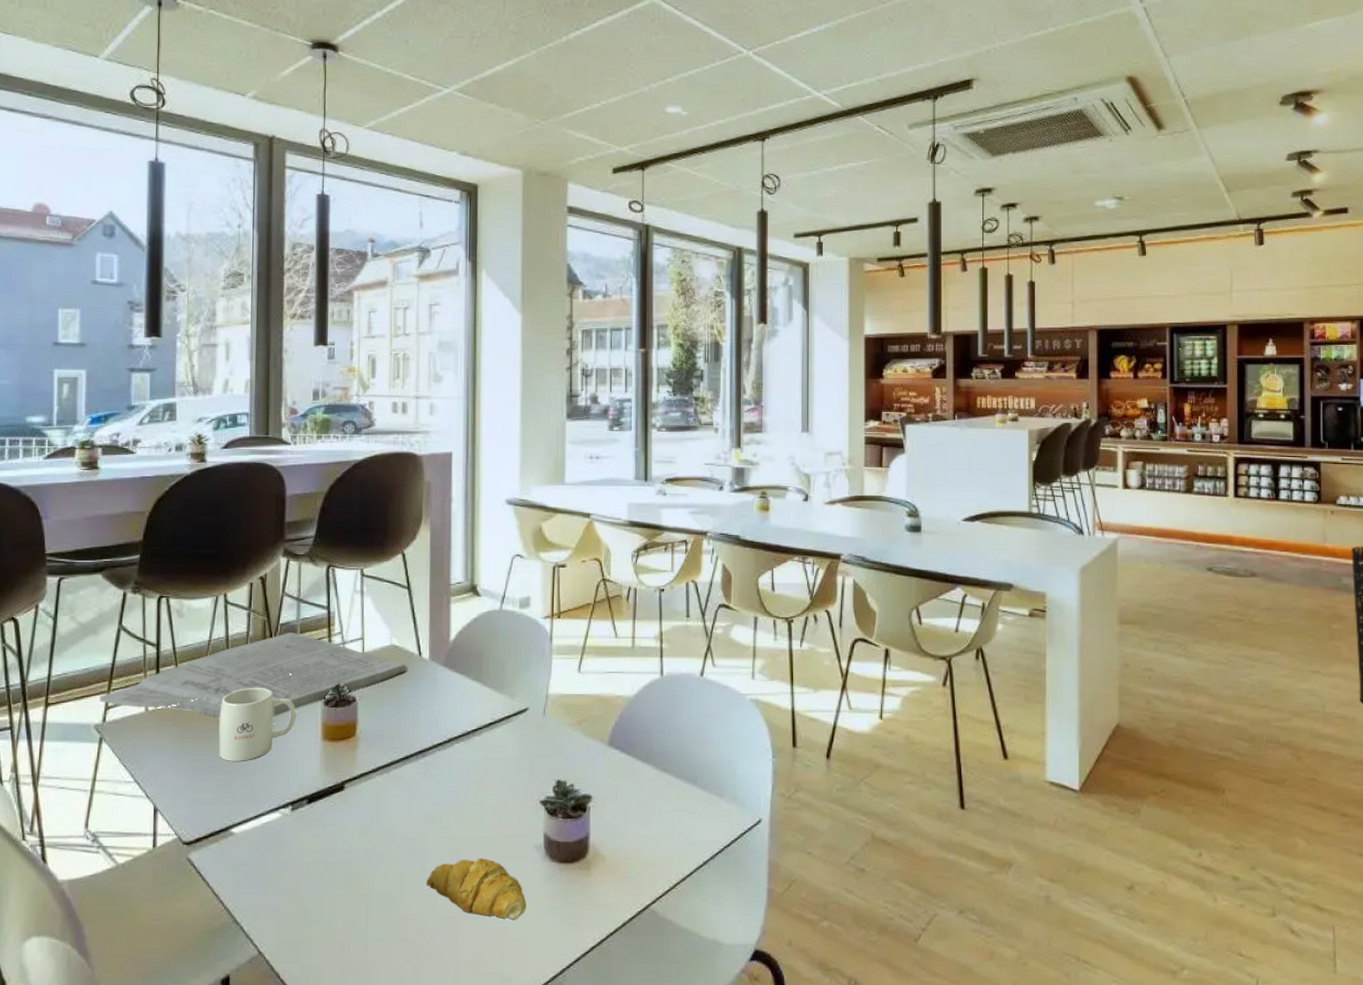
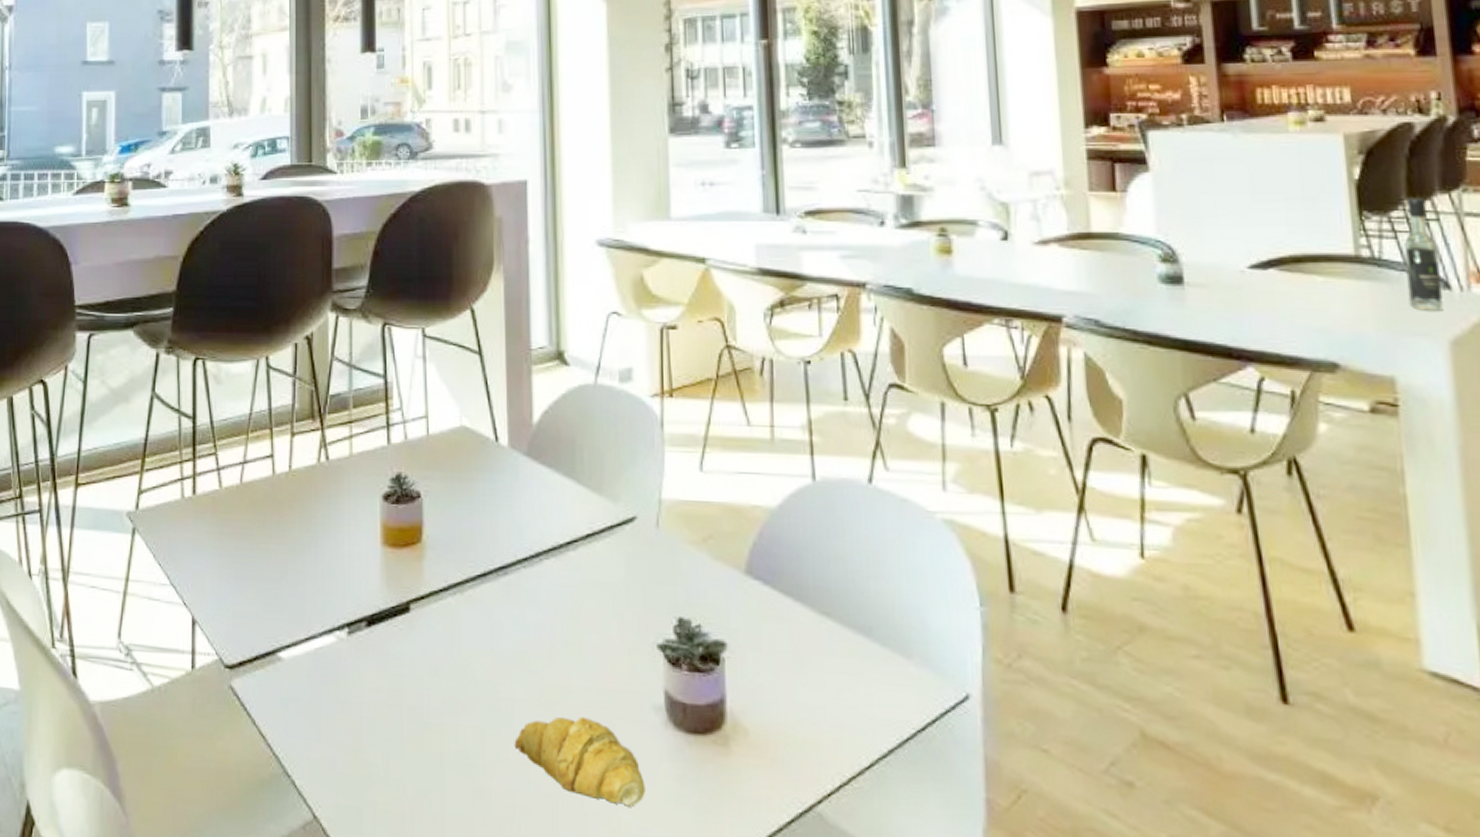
newspaper: present [100,631,408,718] -> none [132,405,483,512]
mug: present [218,687,296,763] -> none [262,473,350,568]
bottle: none [1058,473,1078,549] -> present [1403,197,1443,311]

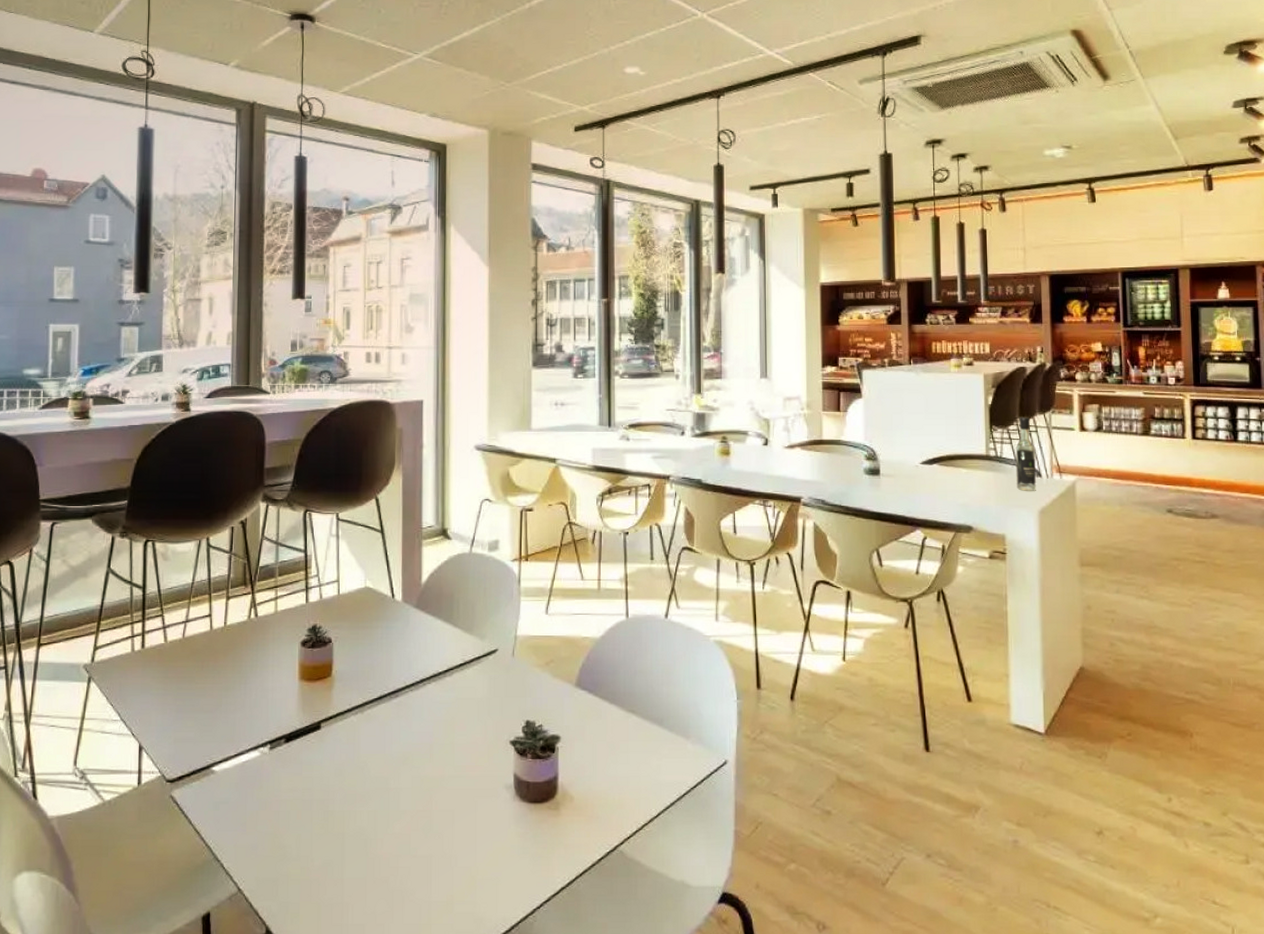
croissant: present [514,716,645,807] -> none [399,797,497,859]

